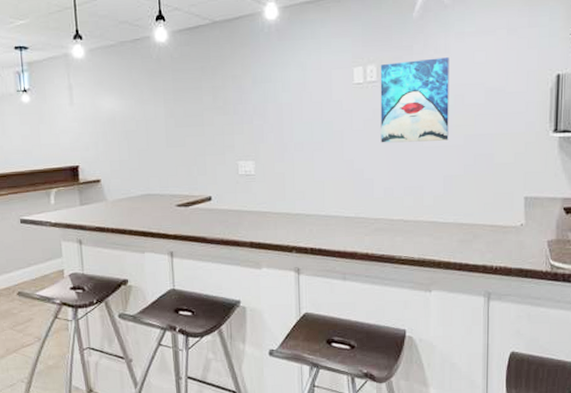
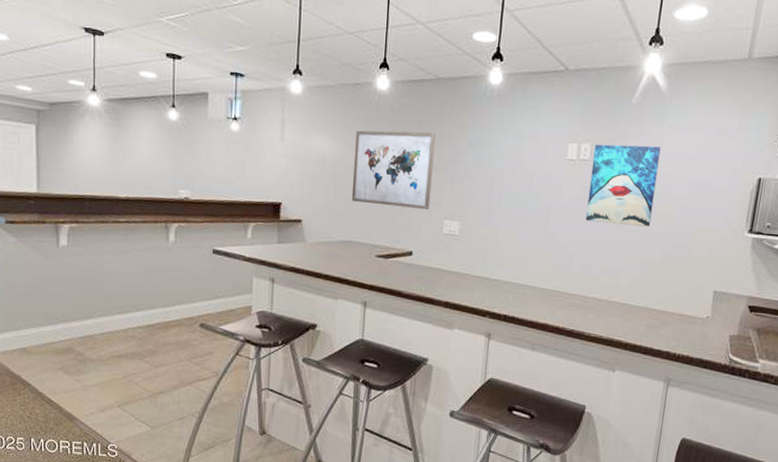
wall art: none [141,76,223,155] -> present [351,130,436,209]

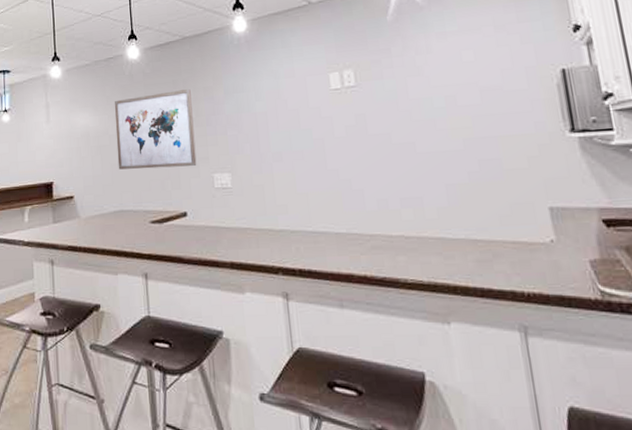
wall art: present [585,144,661,227] -> none [357,58,445,150]

